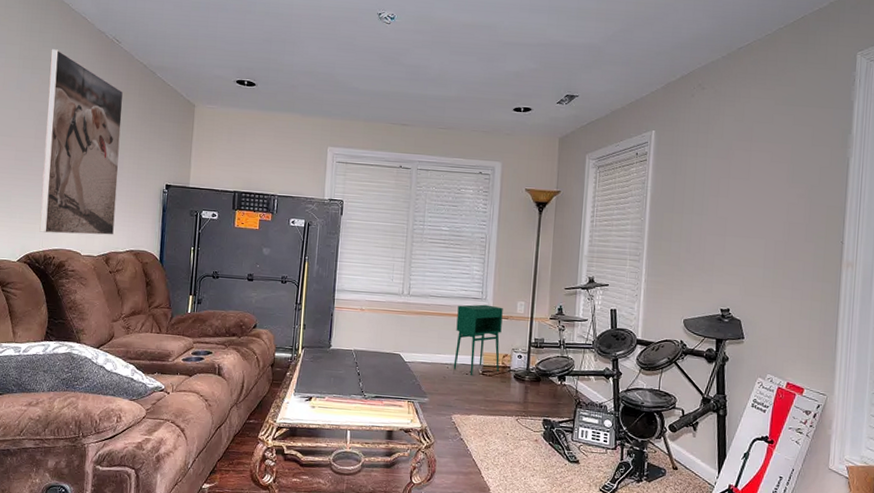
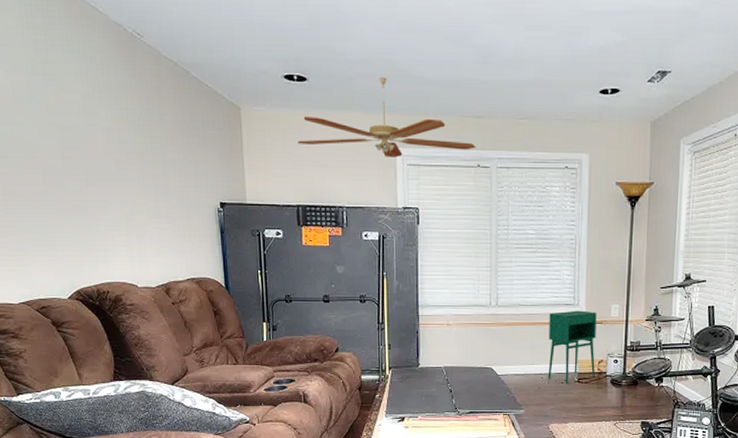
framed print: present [39,49,124,235] -> none [61,49,171,265]
ceiling fan: none [241,86,400,155] -> present [298,77,476,158]

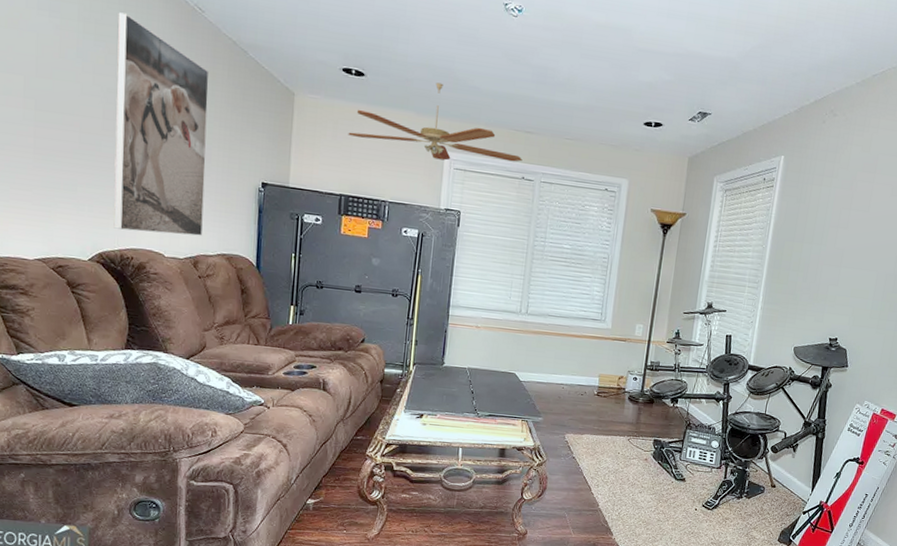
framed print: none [61,49,171,265] -> present [113,12,210,236]
storage cabinet: present [548,310,597,384] -> none [568,325,622,396]

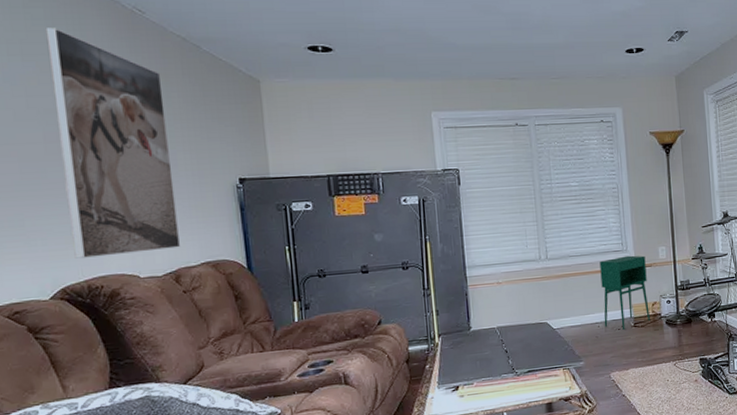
ceiling fan: present [348,82,523,162] -> none [325,45,513,122]
storage cabinet: none [568,325,622,396] -> present [599,255,650,330]

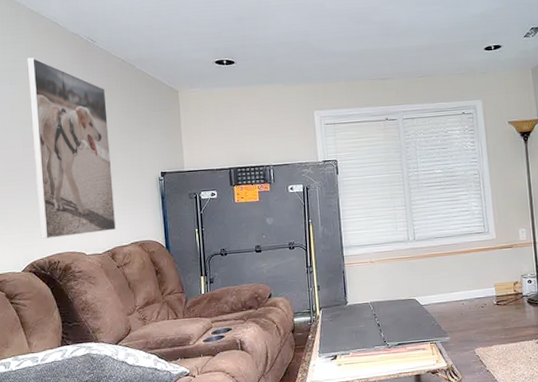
storage cabinet: present [599,255,650,330] -> none [463,237,512,307]

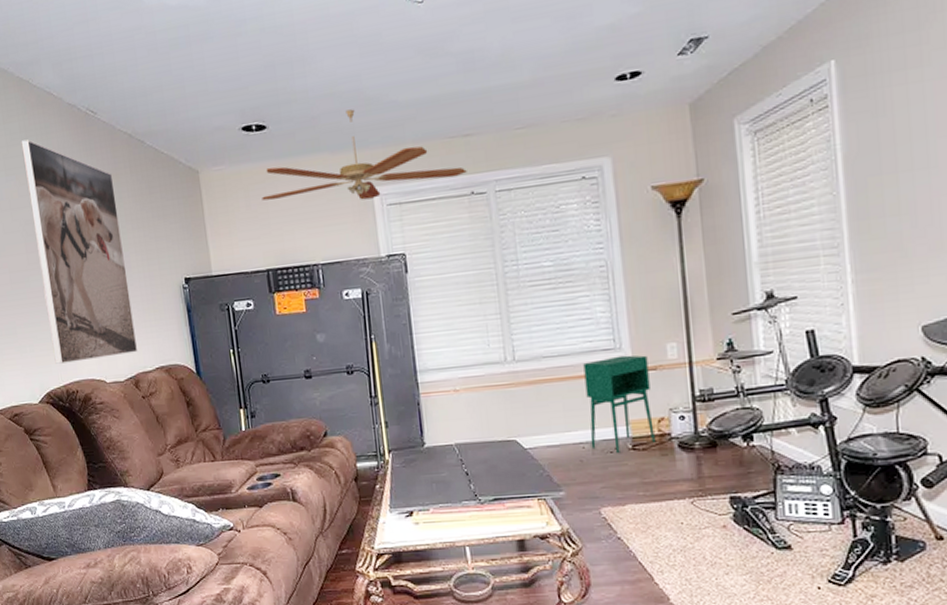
ceiling fan: none [228,54,383,120] -> present [262,109,467,201]
storage cabinet: none [463,237,512,307] -> present [583,355,655,453]

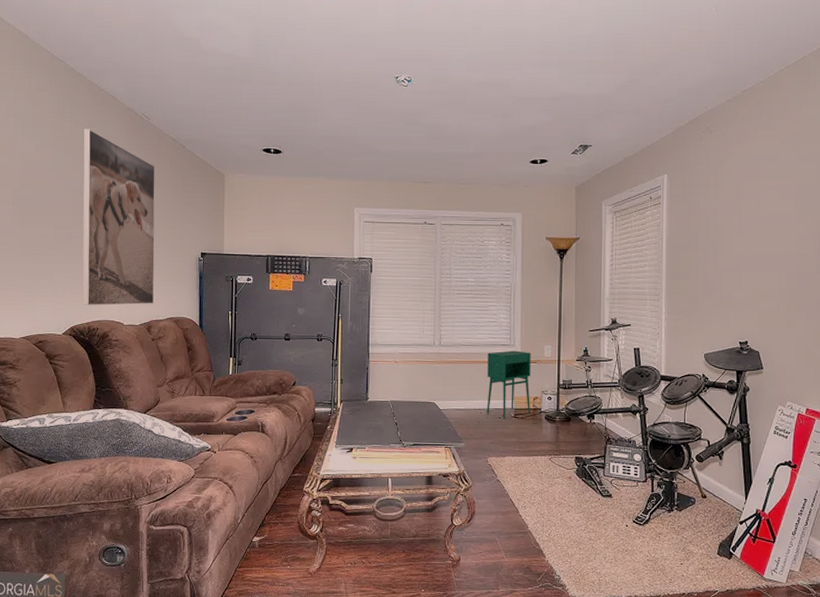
ceiling fan: present [262,109,467,201] -> none [271,150,423,216]

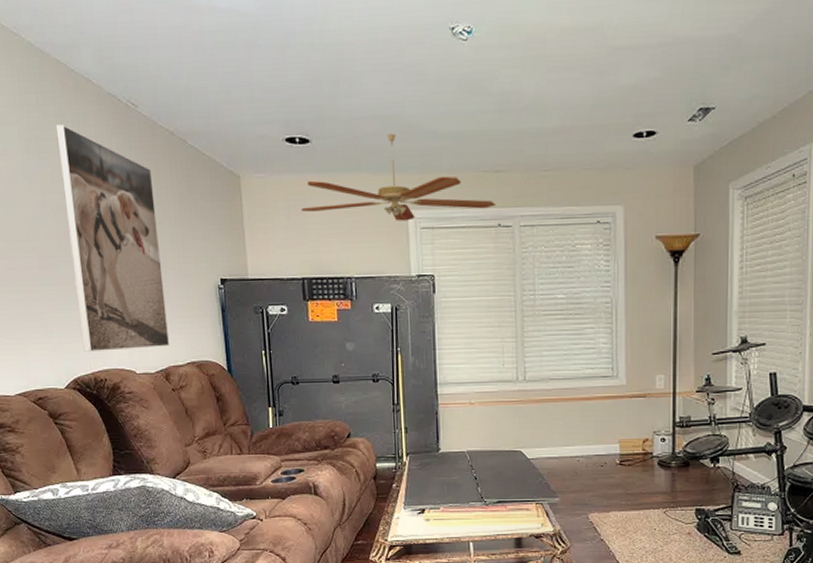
ceiling fan: none [271,150,423,216] -> present [301,134,496,221]
storage cabinet: present [486,350,531,419] -> none [584,383,639,467]

